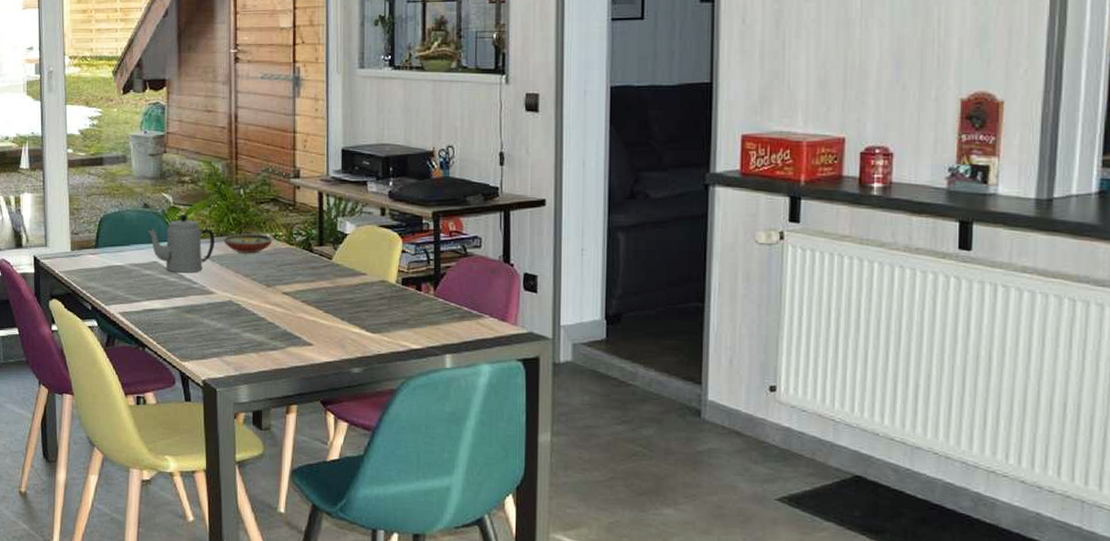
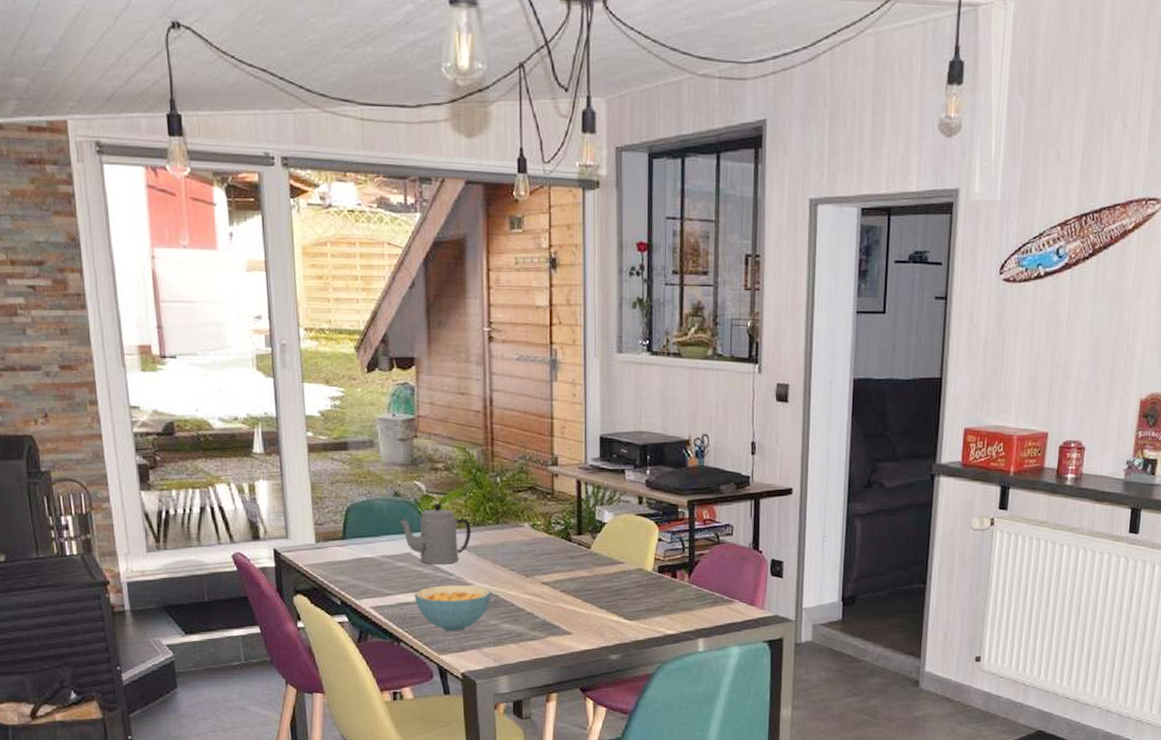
cereal bowl: none [159,292,233,339] -> present [414,584,491,632]
decorative bowl: present [222,234,273,253] -> none [479,523,531,543]

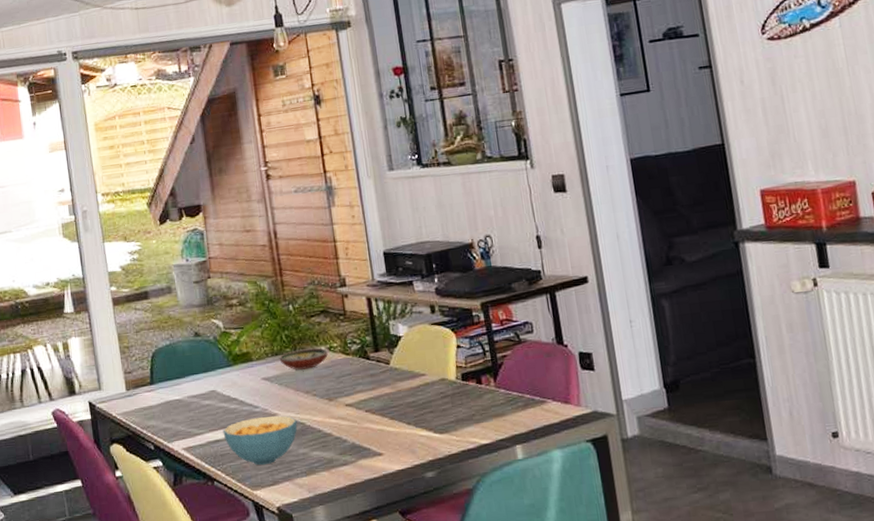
teapot: present [399,504,471,564] -> none [201,338,271,399]
decorative bowl: none [479,523,531,543] -> present [278,348,329,370]

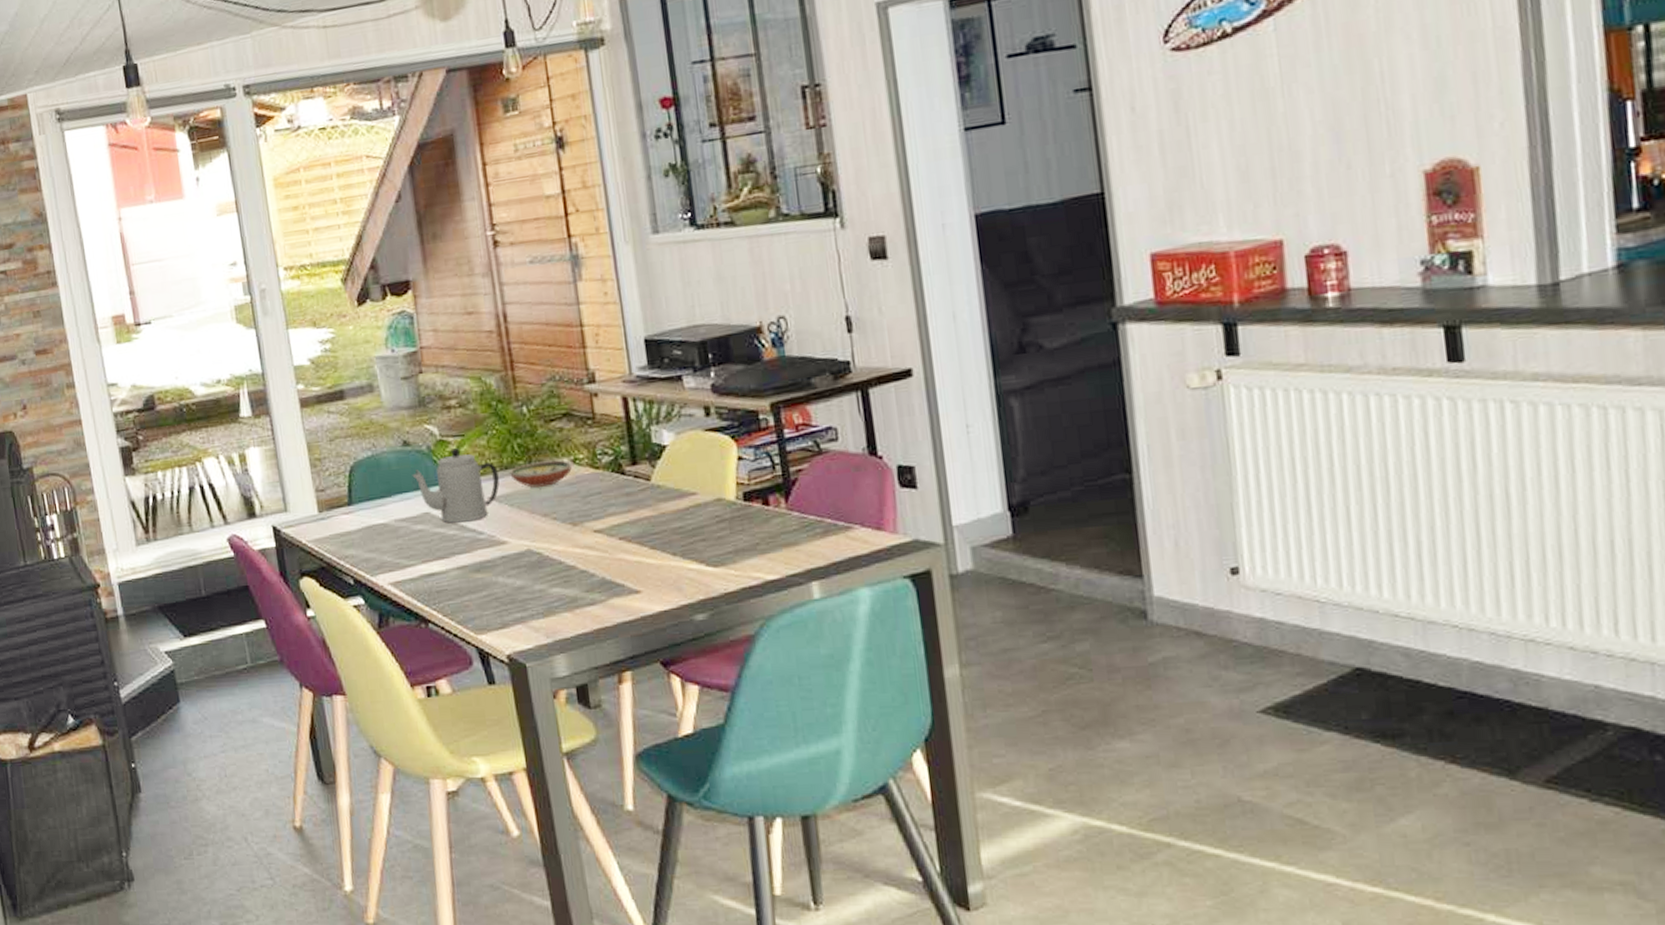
teapot: none [201,338,271,399] -> present [412,448,500,523]
cereal bowl: present [223,416,298,466] -> none [439,544,533,605]

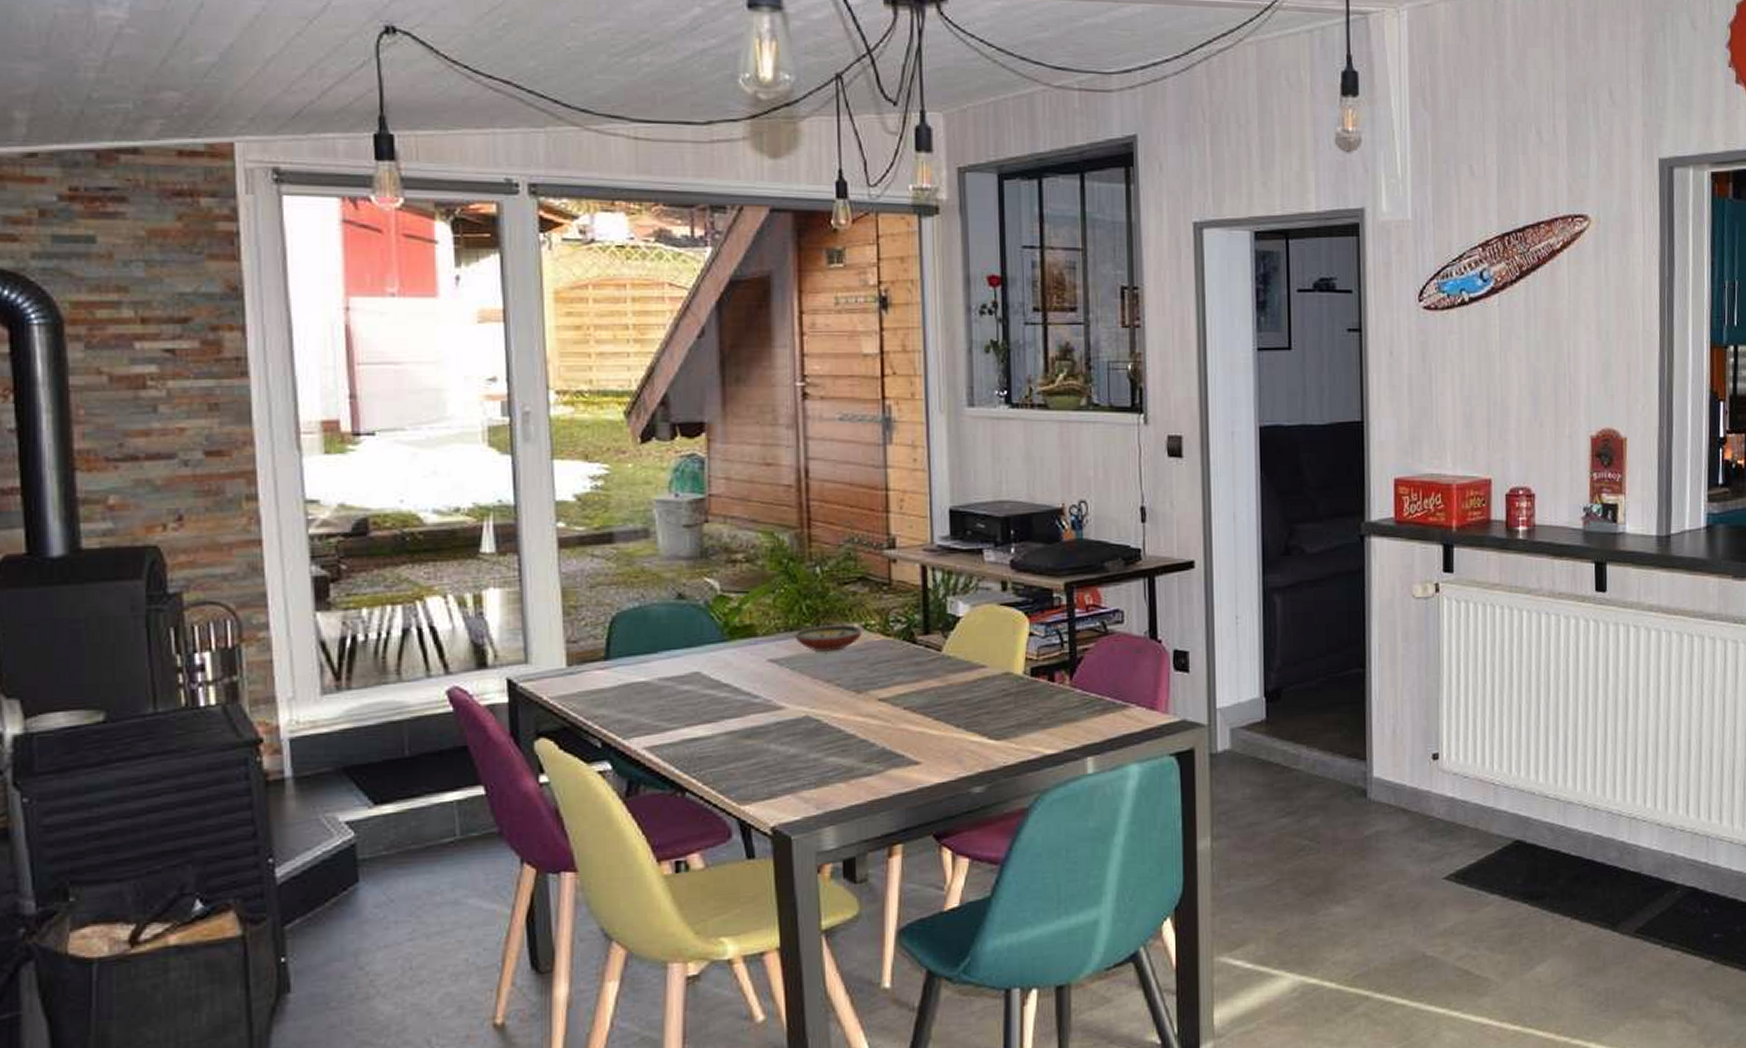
teapot: present [412,448,500,523] -> none [684,605,782,685]

